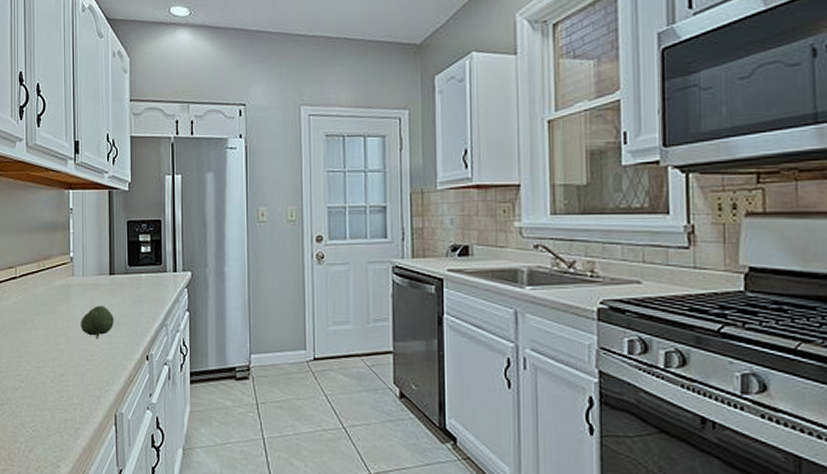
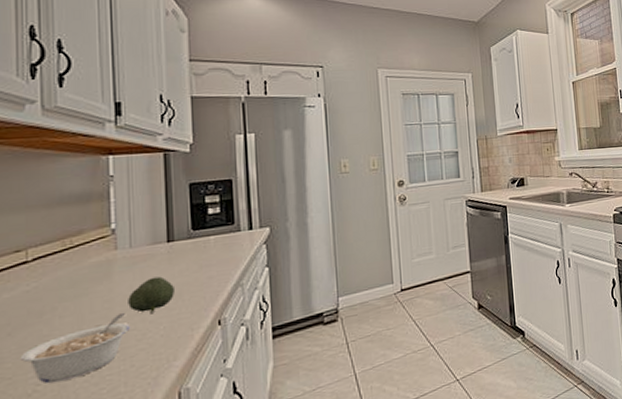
legume: none [11,333,82,383] -> present [20,312,131,384]

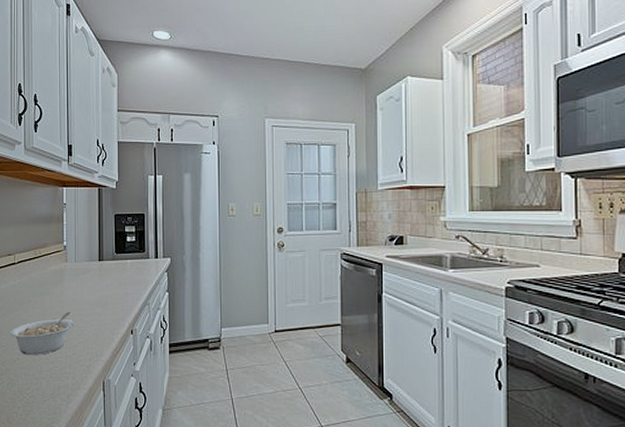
fruit: present [128,276,174,313] -> none [73,287,102,315]

